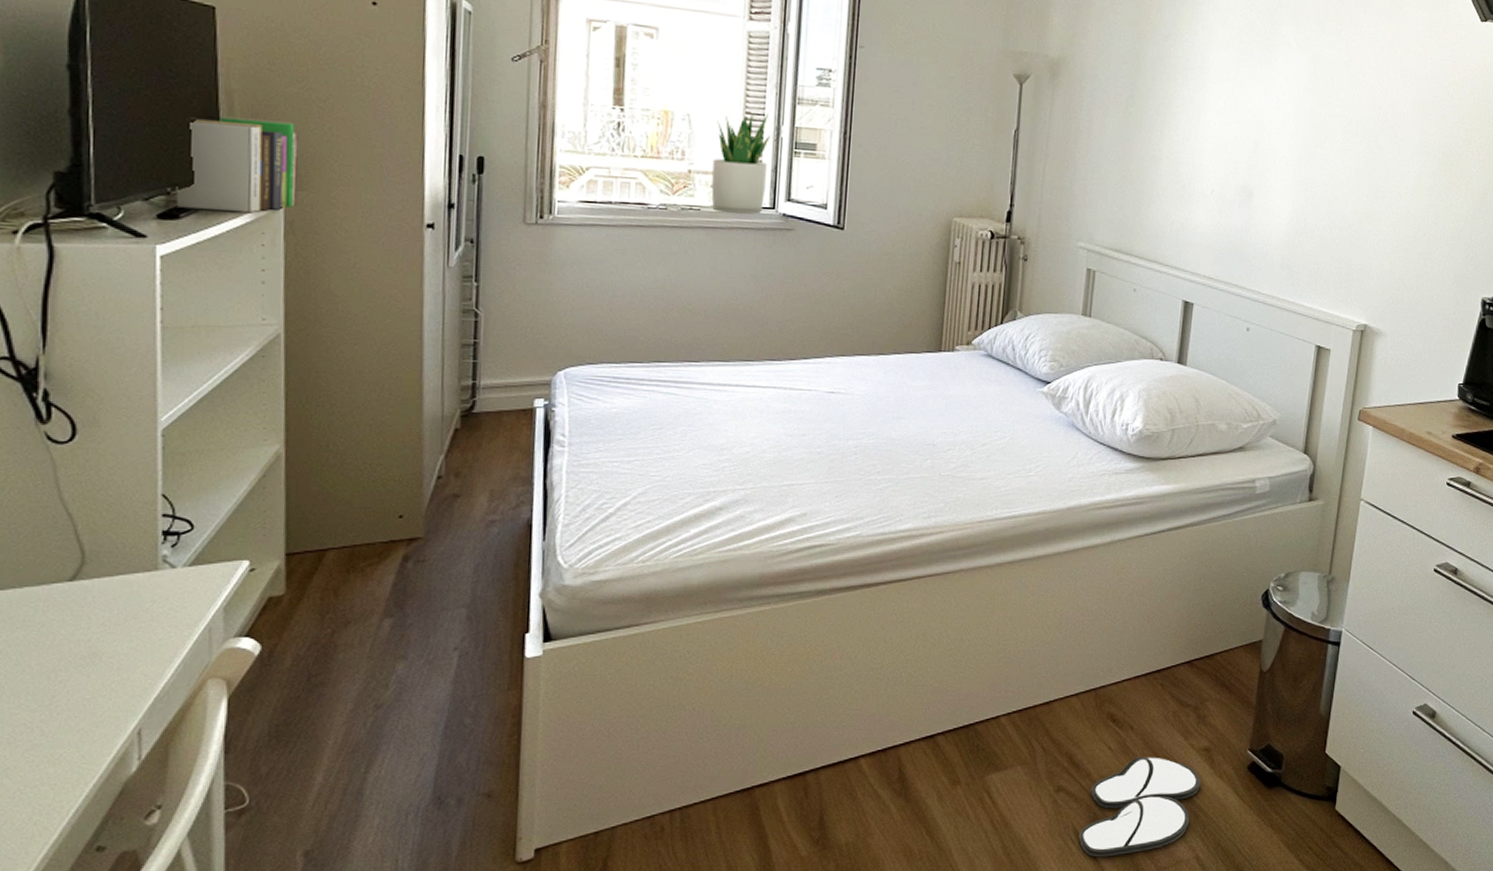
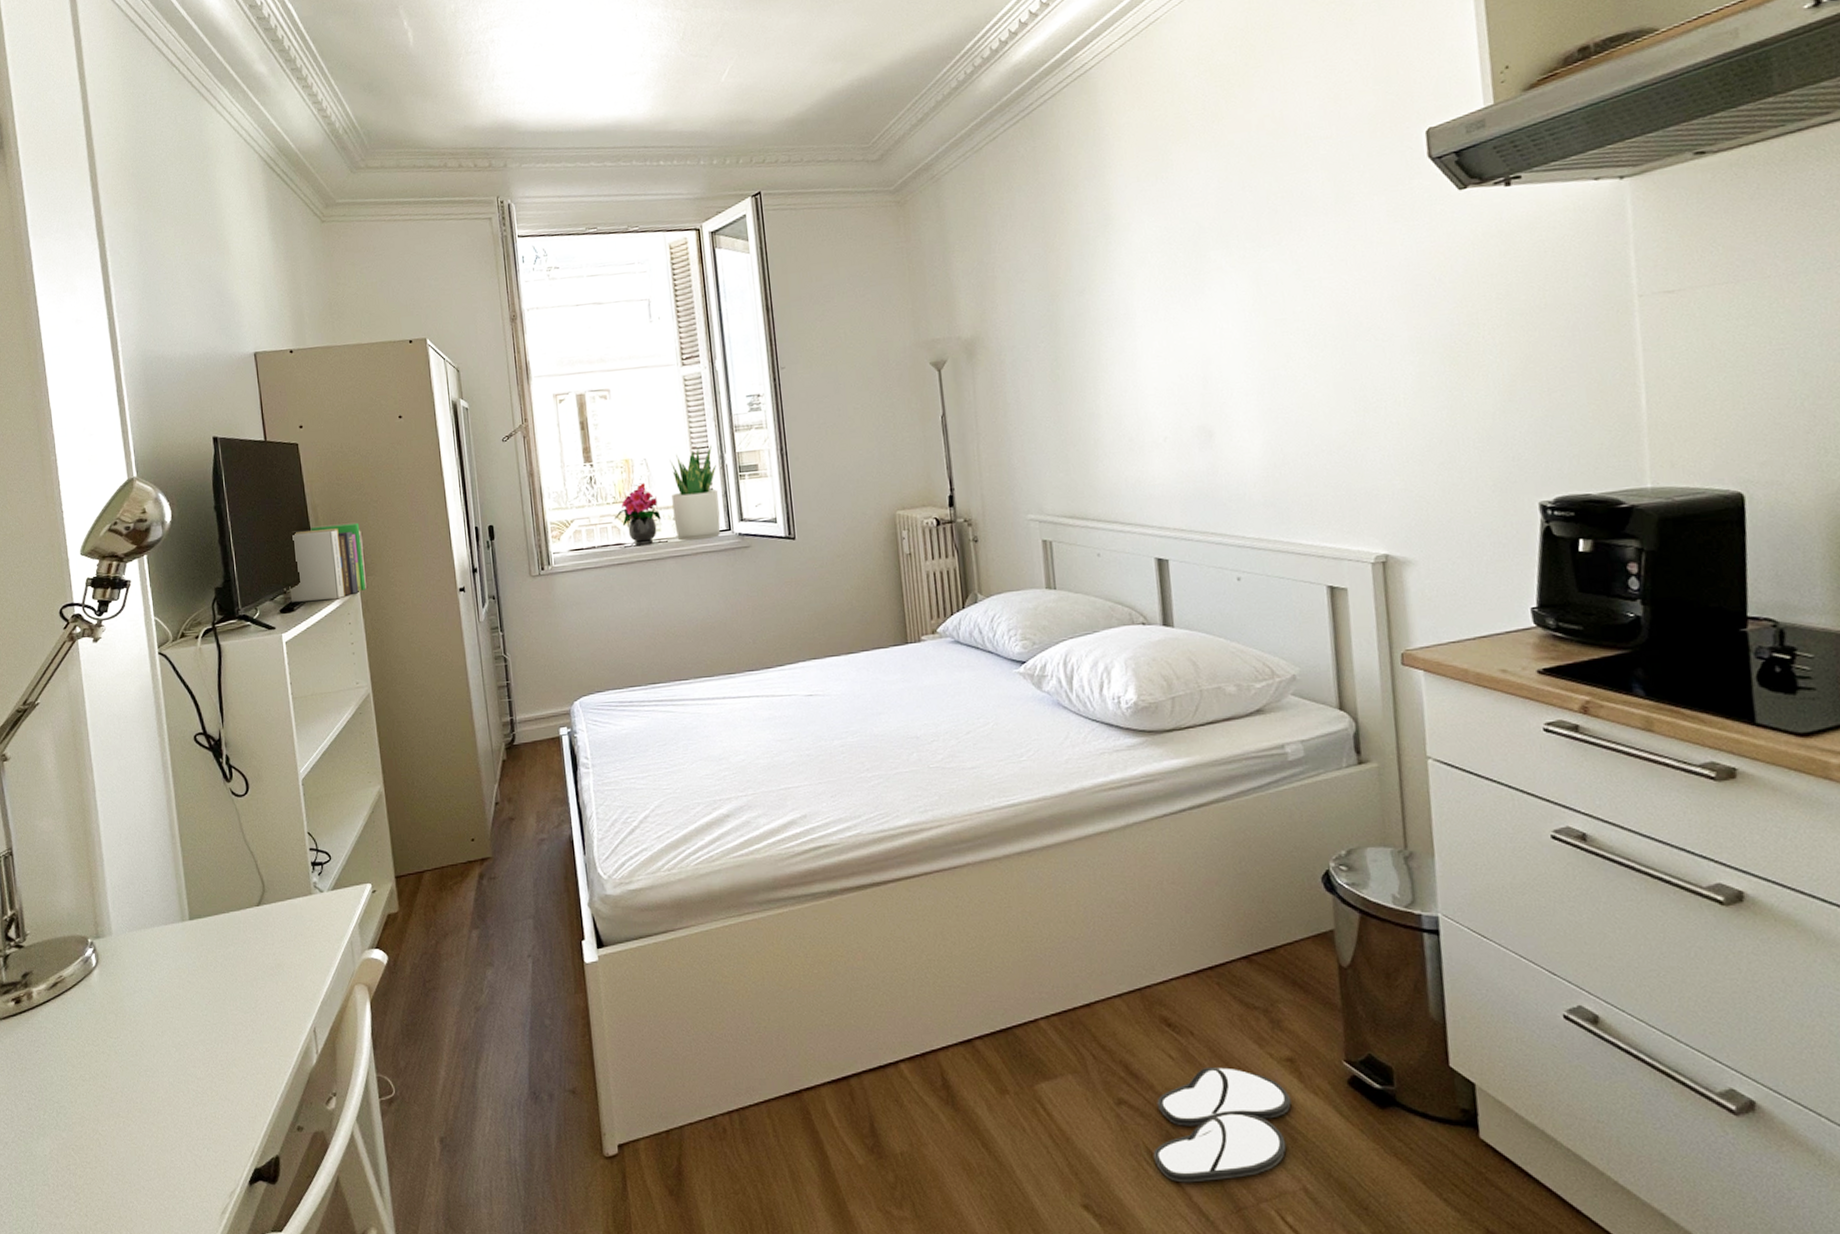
potted flower: none [639,140,697,212] -> present [613,483,662,547]

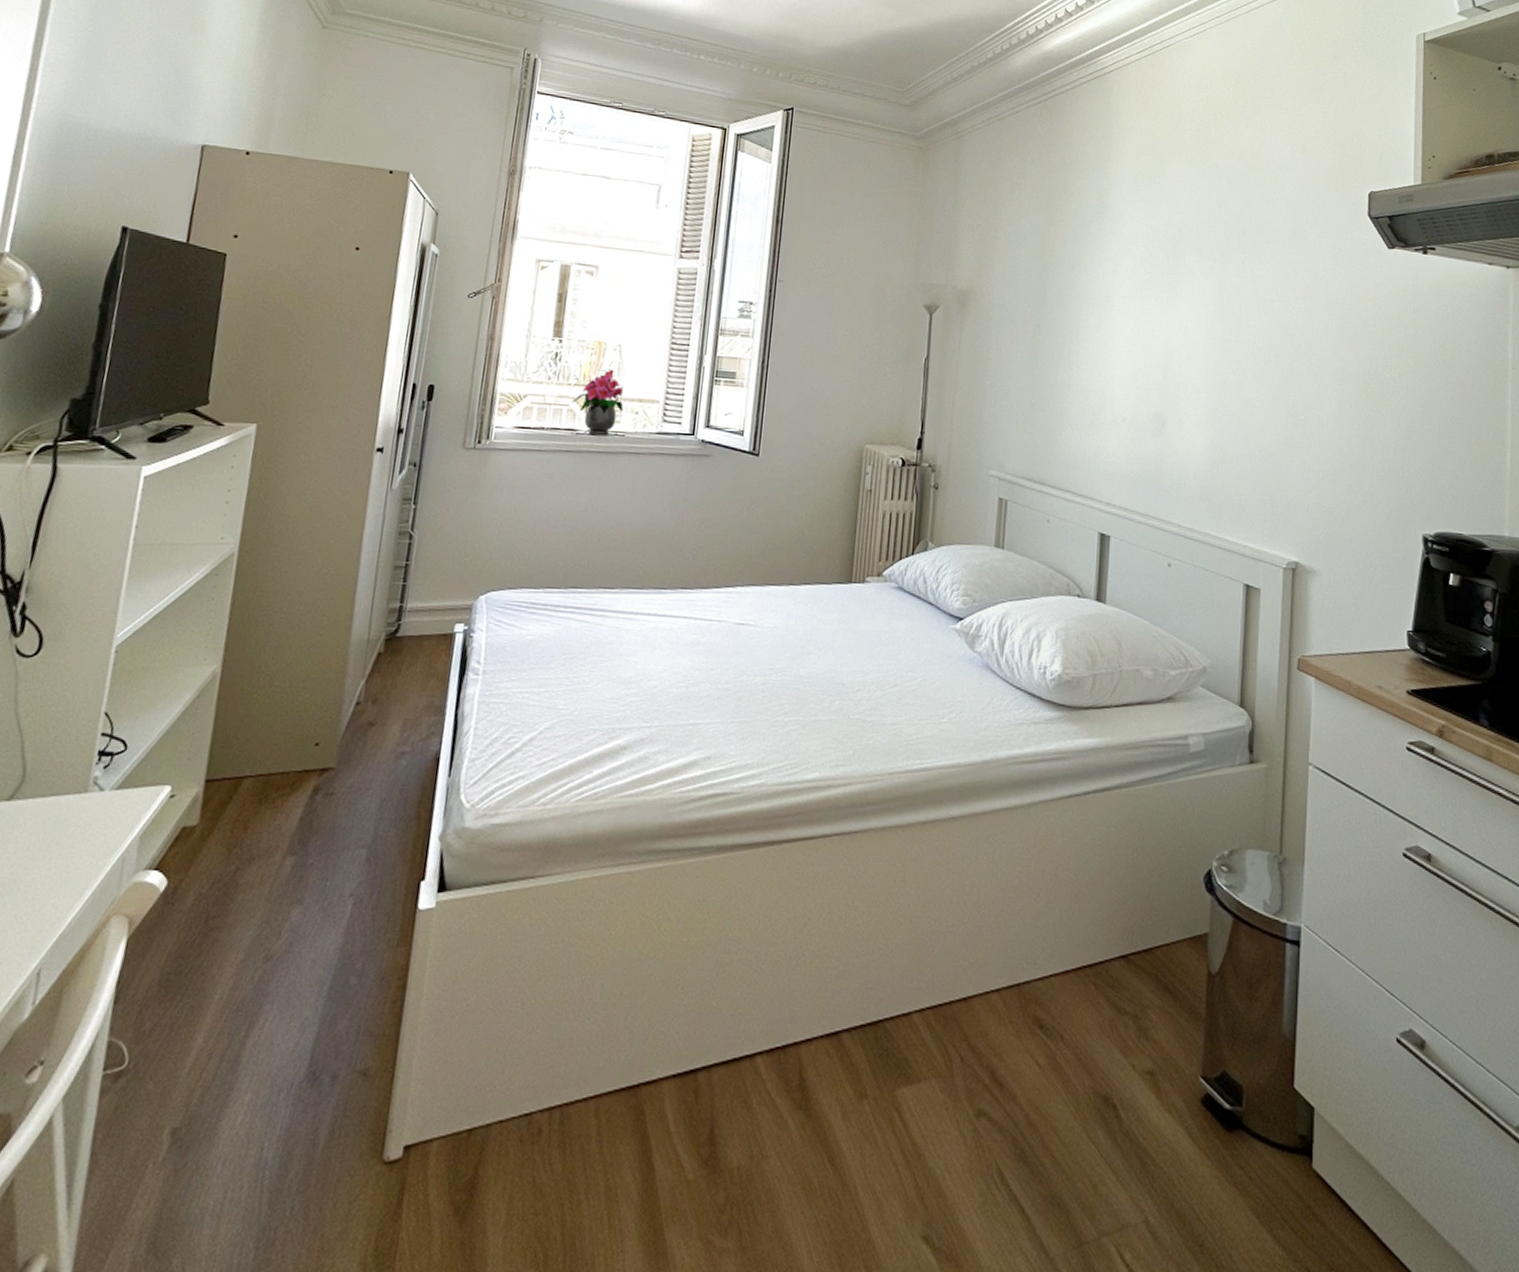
books: present [289,522,369,602] -> none [165,349,278,437]
planter: present [669,445,721,541] -> none [635,343,693,441]
slippers: present [1153,1067,1291,1183] -> none [1004,1078,1146,1212]

